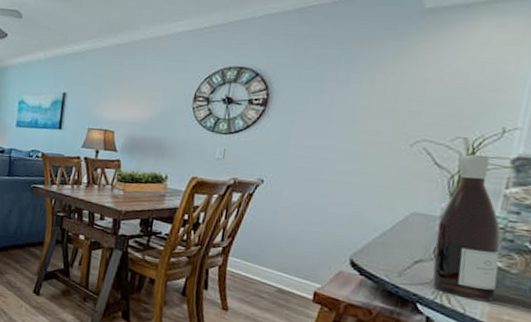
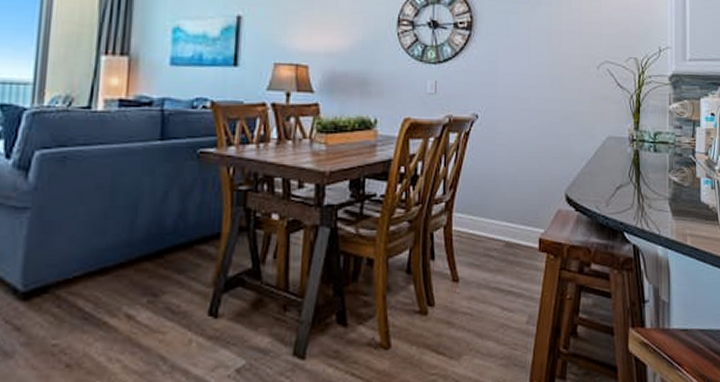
bottle: present [432,154,501,301] -> none [628,73,678,218]

